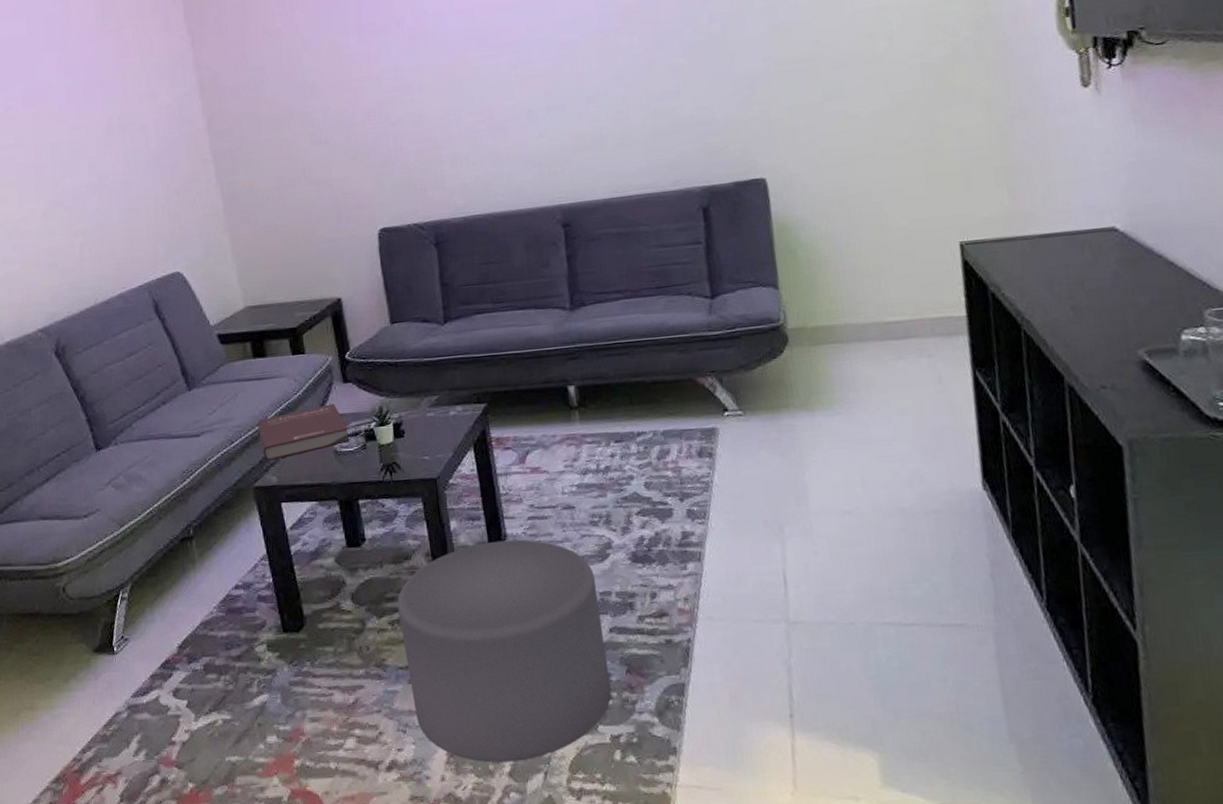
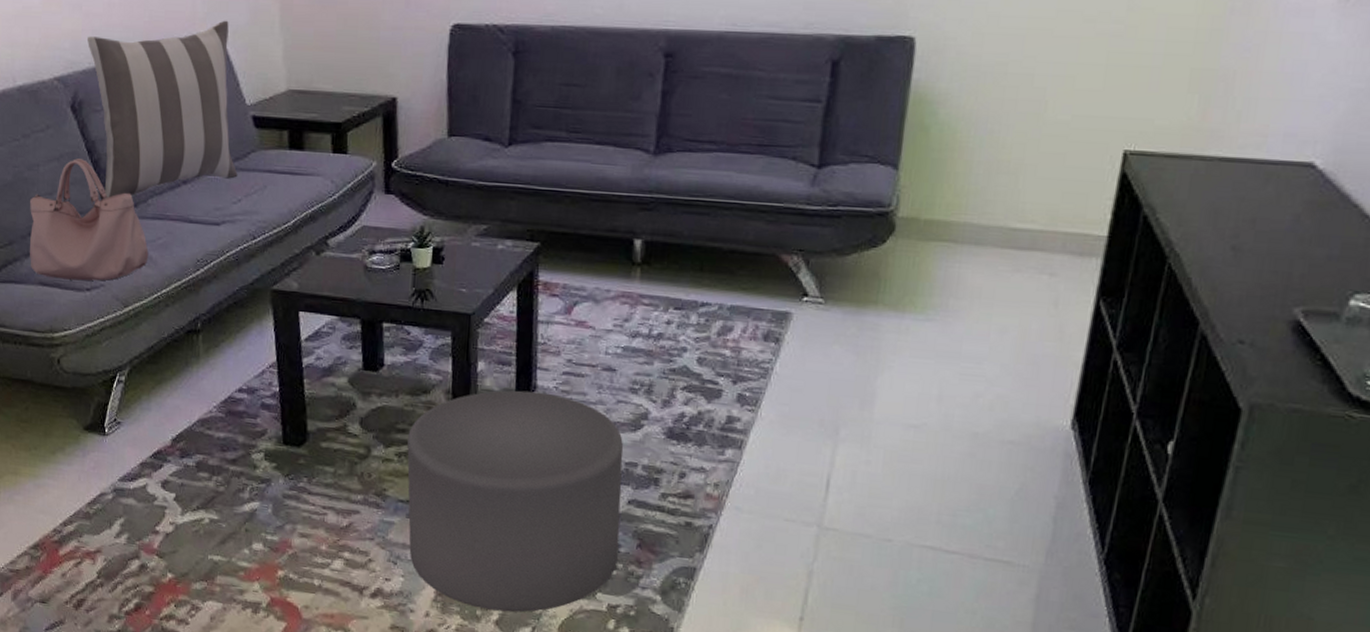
handbag: none [24,397,138,511] -> present [29,158,149,281]
pillow: none [65,256,211,430] -> present [87,20,238,199]
book: present [258,404,350,461] -> none [284,214,384,265]

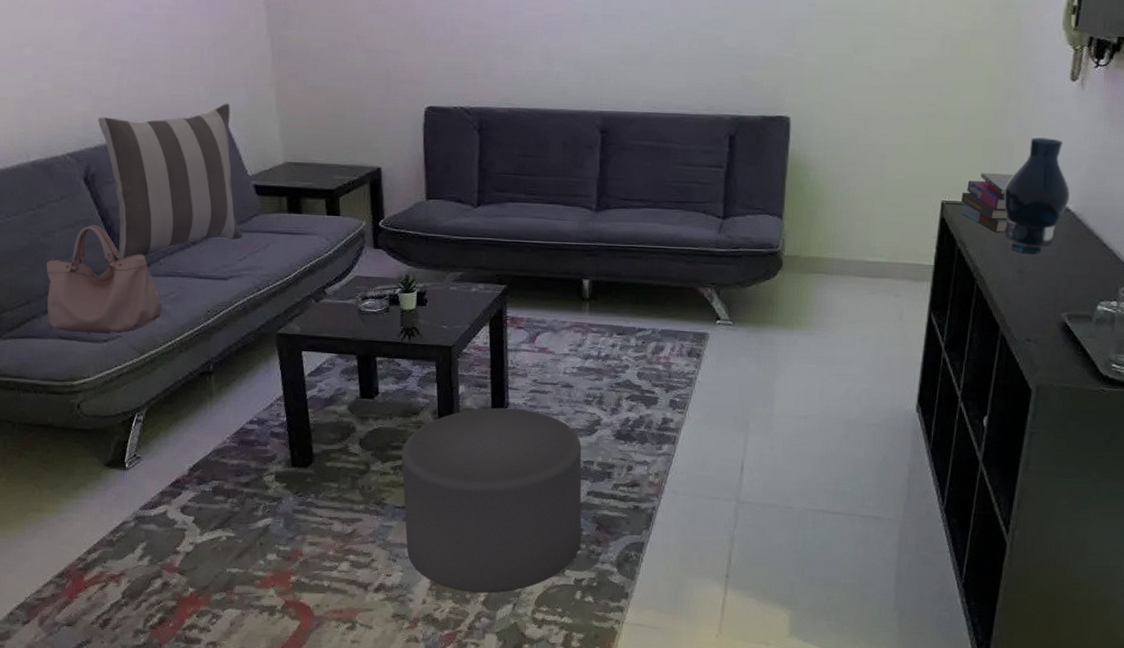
books: none [1152,114,1233,196] -> present [961,173,1013,233]
vase: none [1212,66,1318,226] -> present [1003,137,1070,254]

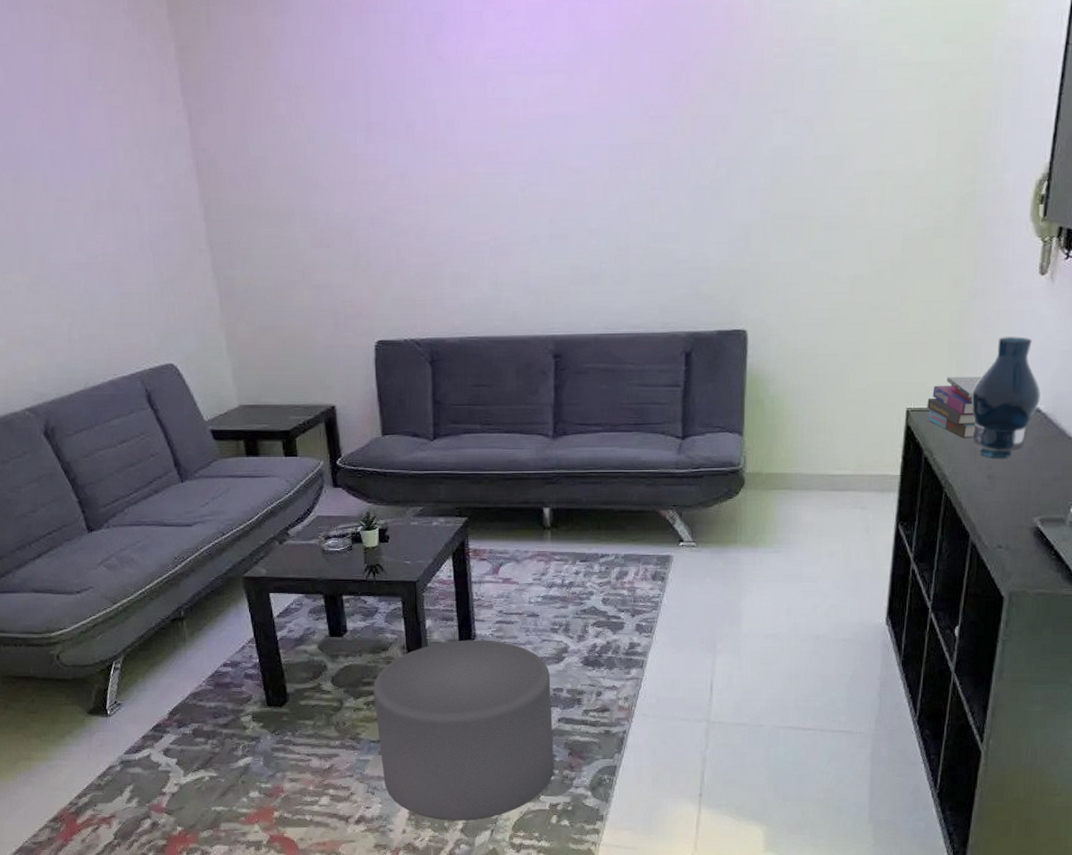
handbag: present [46,225,162,333] -> none [14,479,131,585]
pillow: present [98,103,243,260] -> none [53,348,203,512]

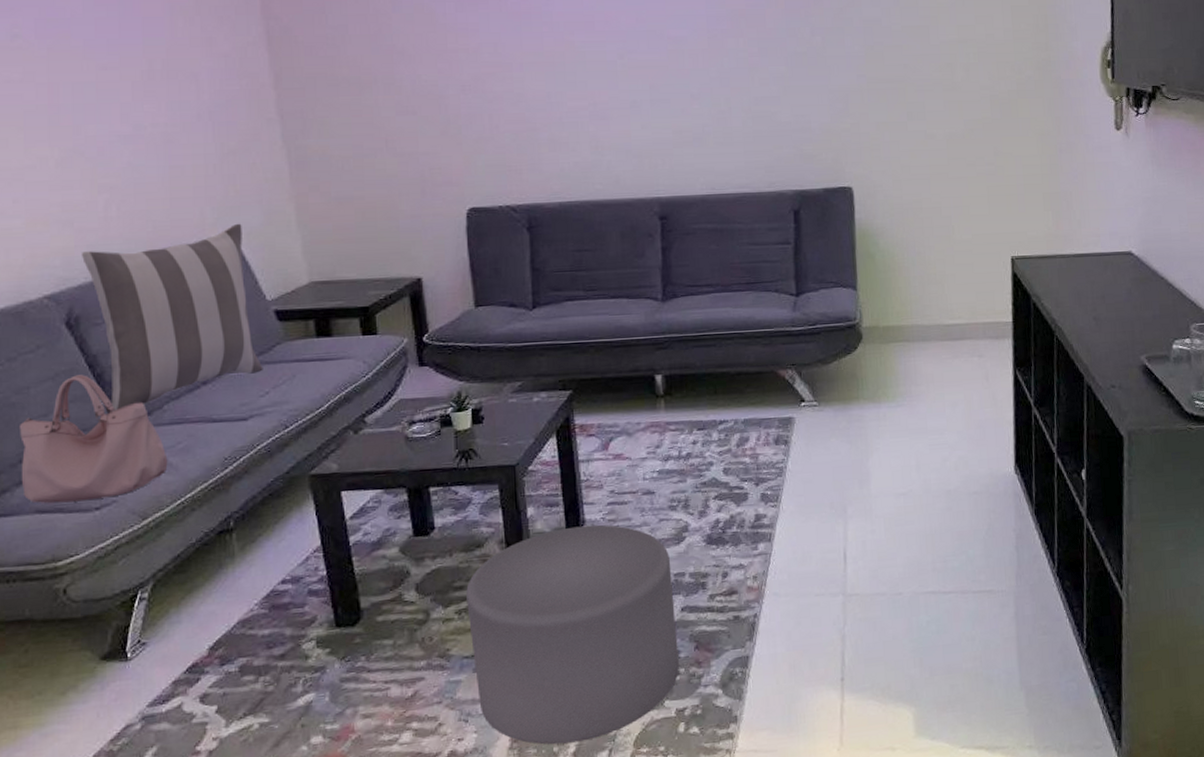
handbag: none [14,479,131,585] -> present [18,375,168,504]
pillow: none [53,348,203,512] -> present [82,223,263,412]
books: present [927,377,981,438] -> none [1029,224,1077,283]
vase: present [971,337,1041,458] -> none [1069,186,1131,301]

